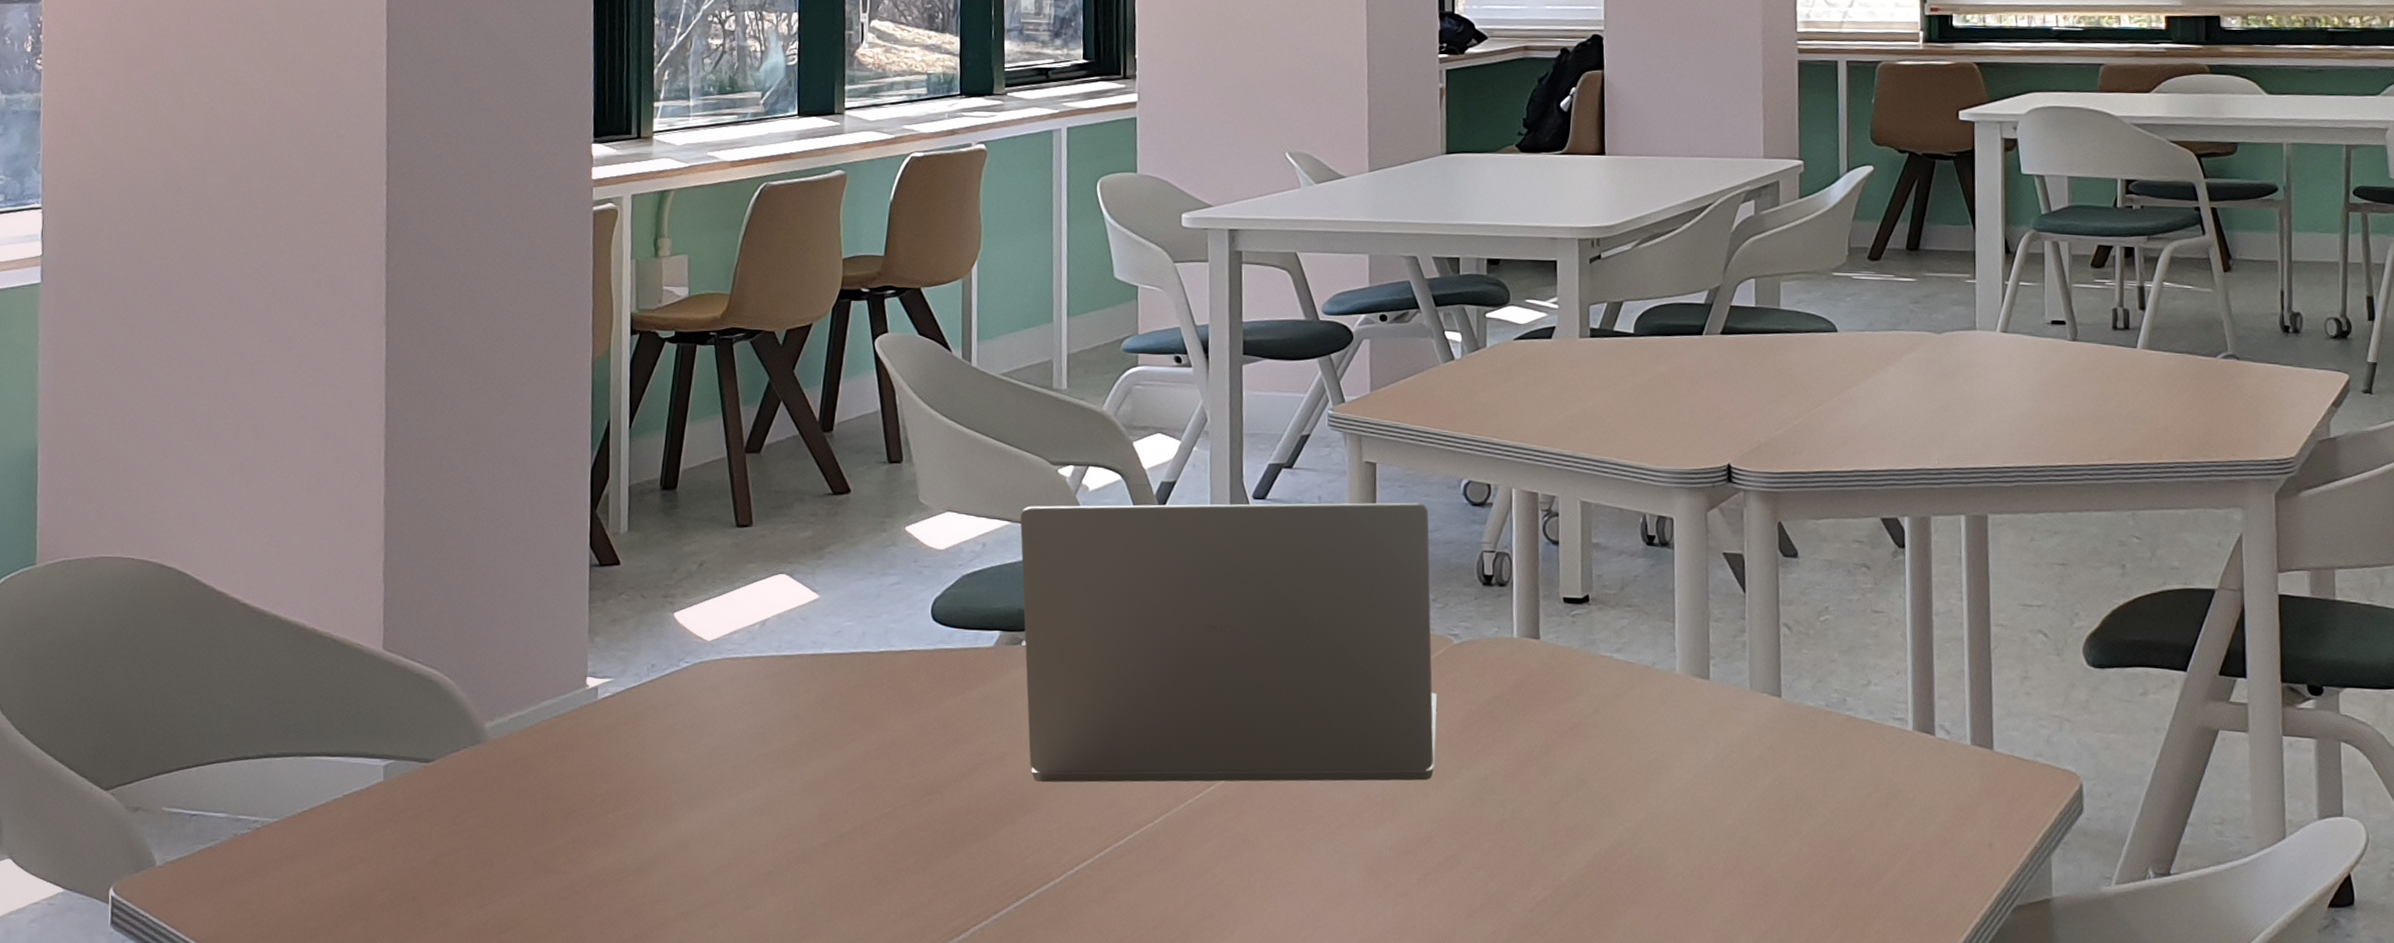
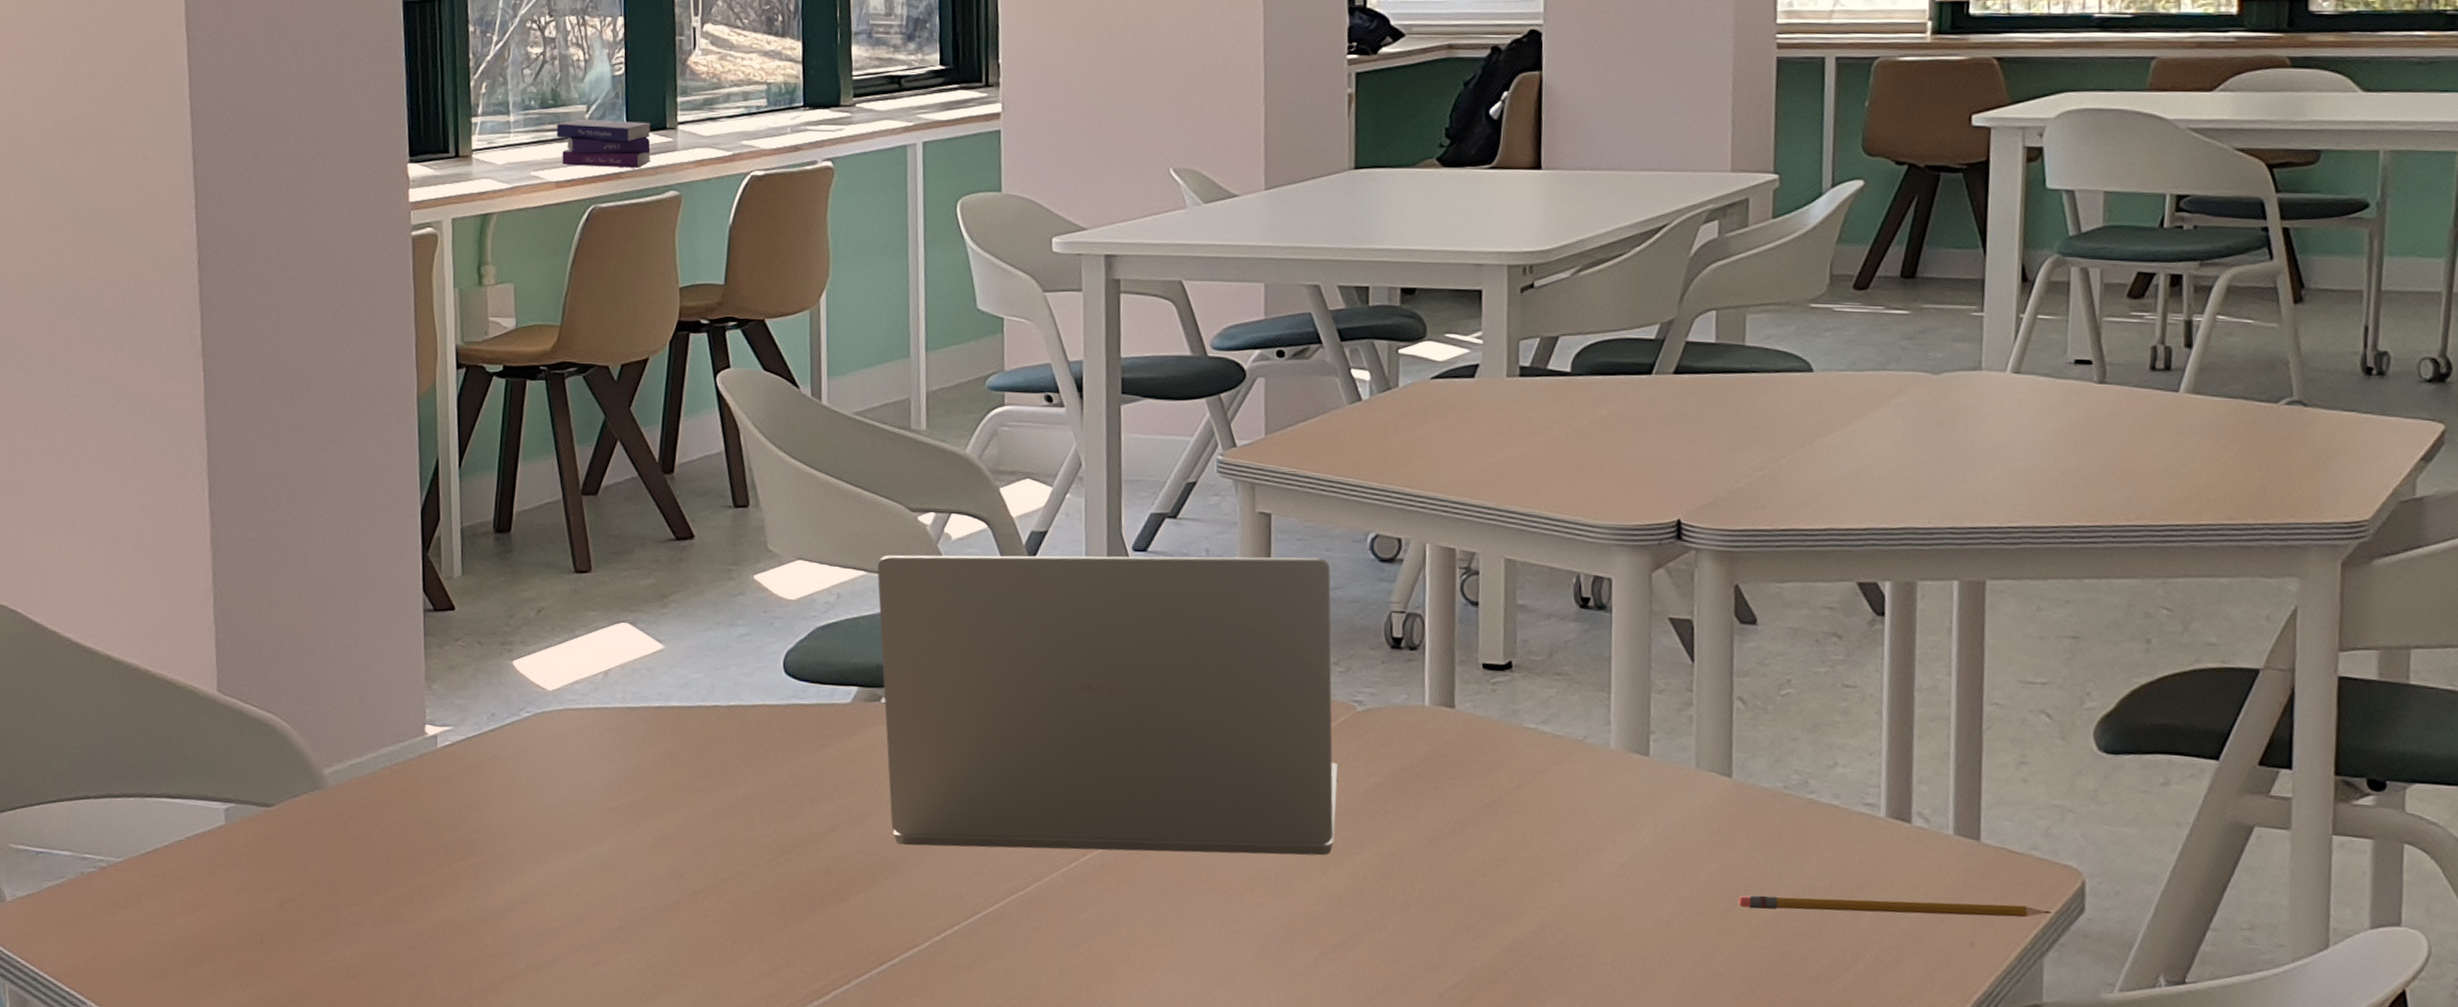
book: none [733,104,821,149] -> present [557,118,651,168]
pencil: none [1791,806,2056,819] -> present [1739,895,2052,918]

